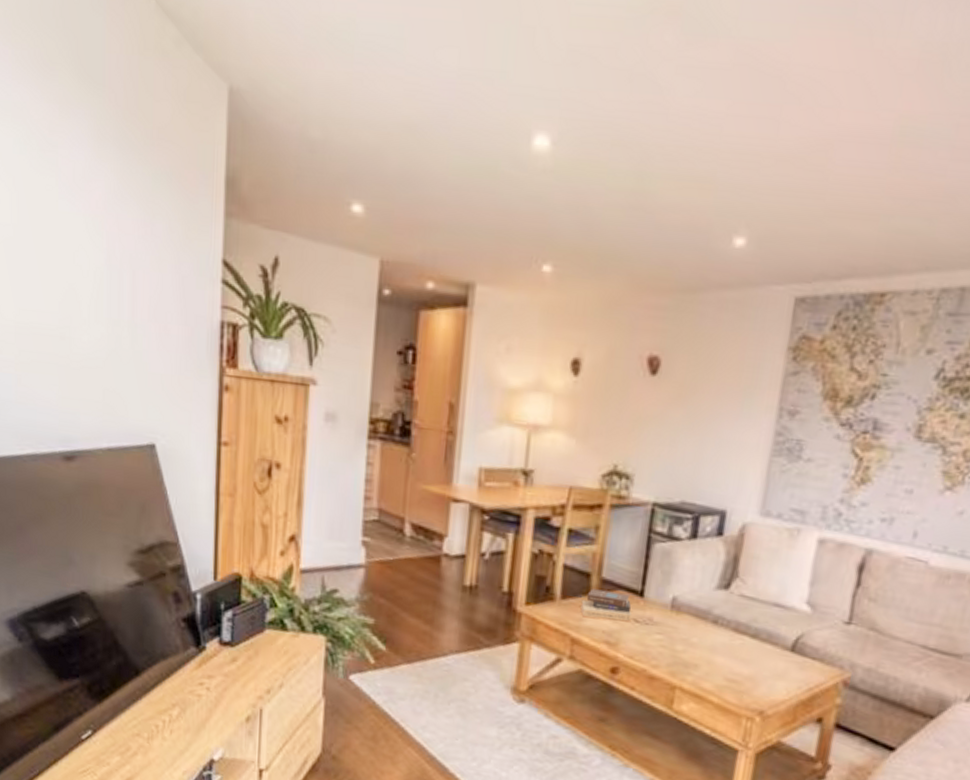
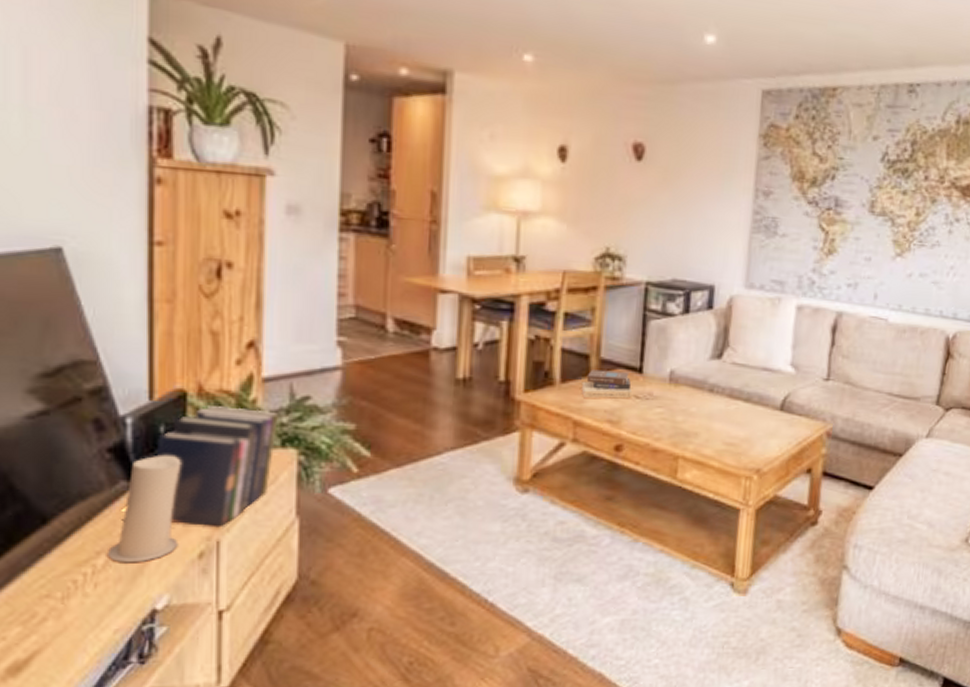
candle: none [179,628,236,718] -> present [106,454,181,563]
books: none [217,590,312,697] -> present [155,406,278,528]

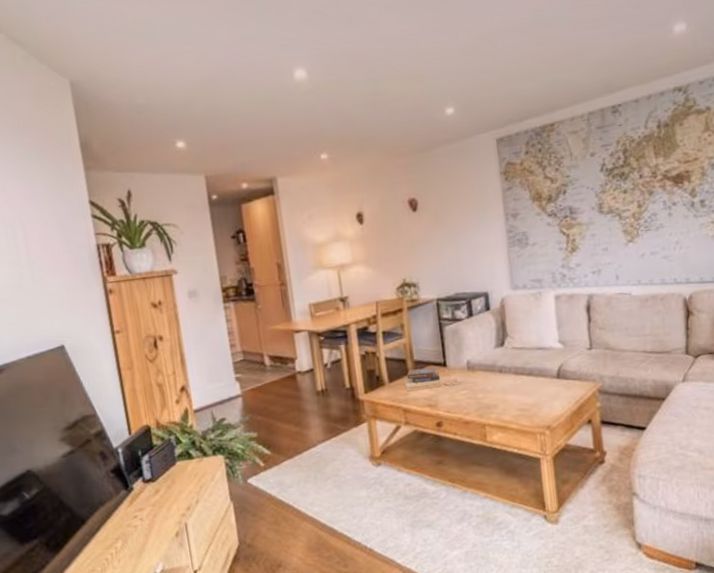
candle: present [106,454,181,563] -> none [122,469,163,545]
books: present [155,406,278,528] -> none [138,431,210,515]

